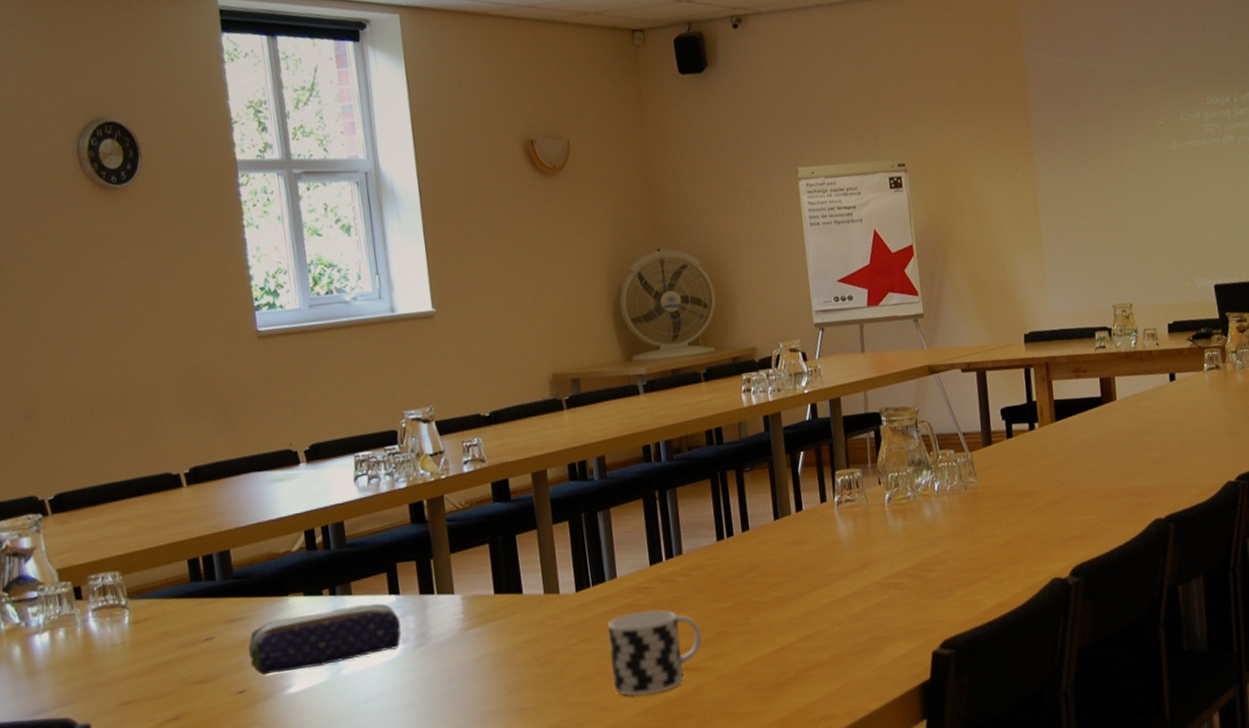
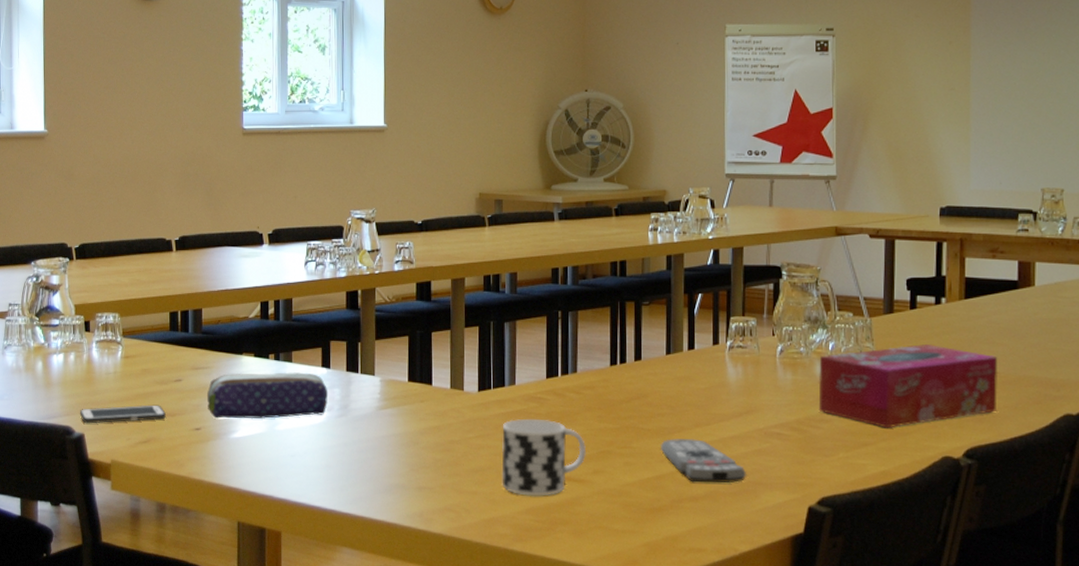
cell phone: none [80,672,198,711] -> present [80,405,166,424]
remote control: none [779,603,870,649] -> present [661,439,747,483]
tissue box: none [927,470,1095,560] -> present [818,344,998,428]

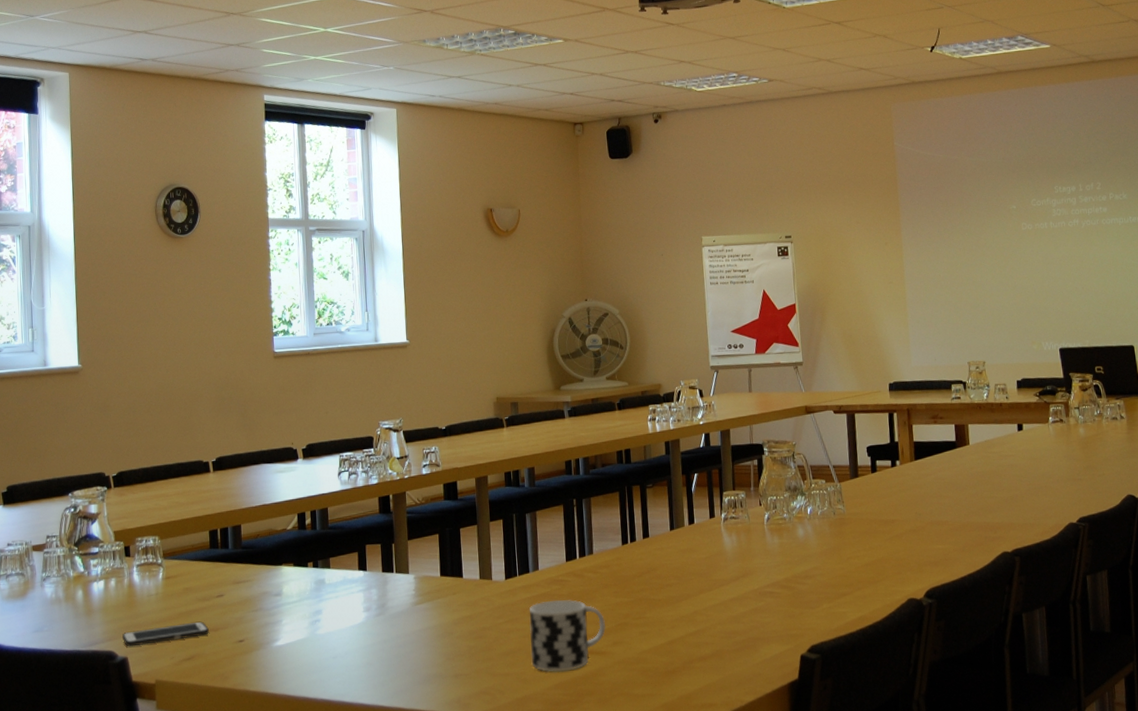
pencil case: present [207,372,329,419] -> none [249,577,366,629]
remote control: present [661,439,747,483] -> none [671,604,747,644]
tissue box: present [818,344,998,428] -> none [800,502,948,579]

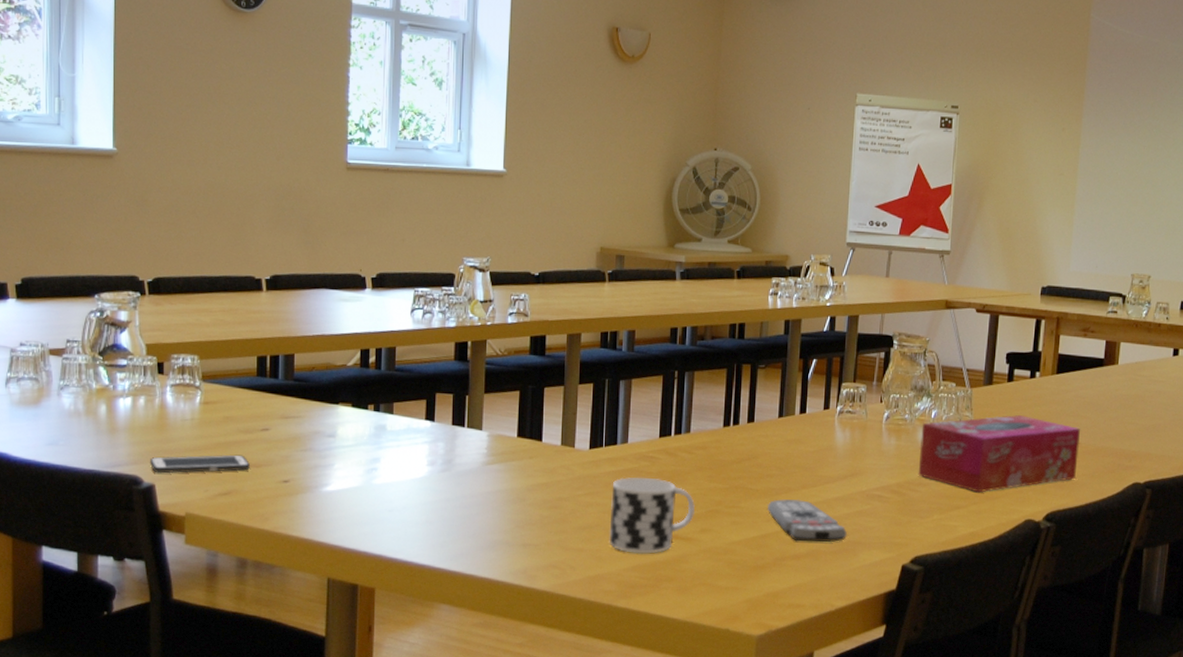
remote control: none [671,604,747,644] -> present [768,499,848,543]
tissue box: none [800,502,948,579] -> present [918,415,1080,493]

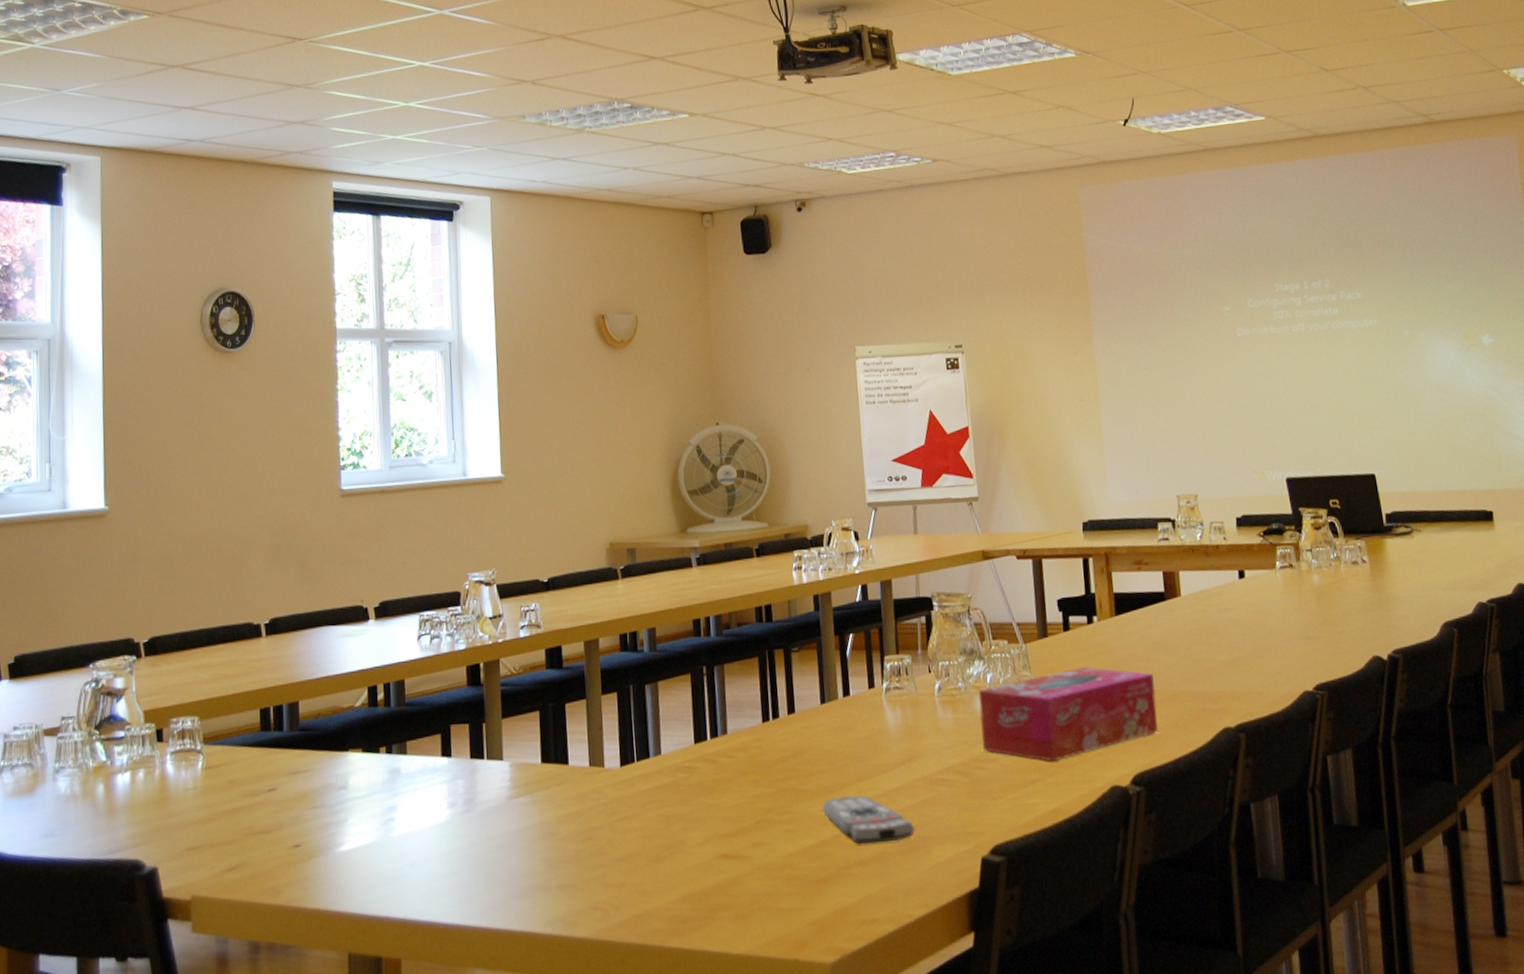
cell phone: present [150,454,250,474] -> none [152,821,258,854]
cup: present [609,477,696,554] -> none [649,791,744,882]

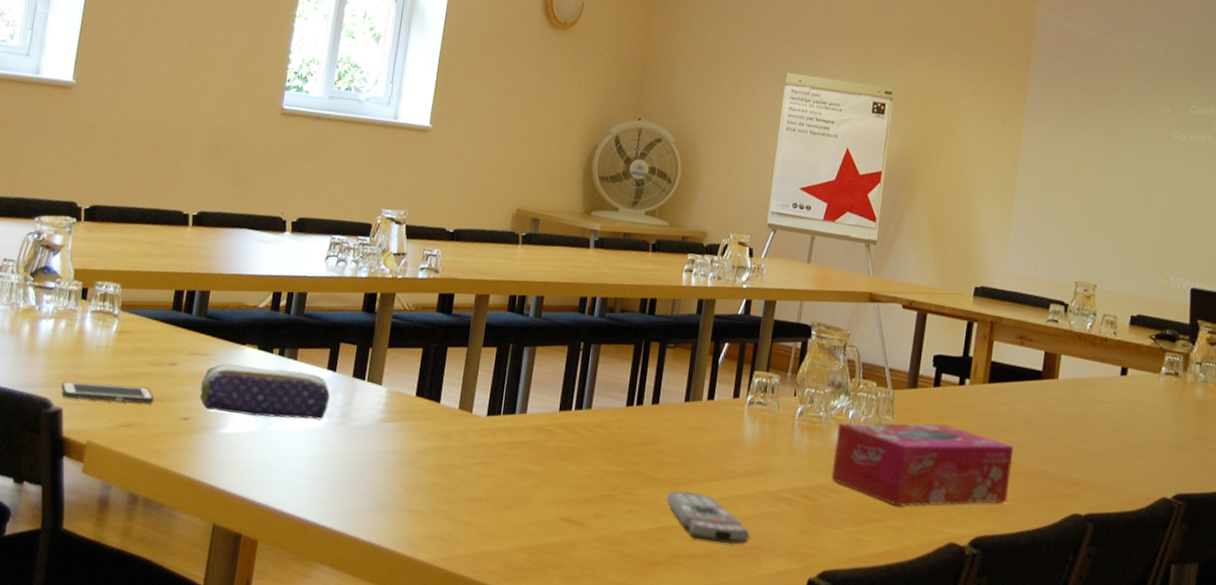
cell phone: none [152,821,258,854] -> present [61,381,154,404]
pencil case: none [307,765,451,831] -> present [199,364,331,421]

